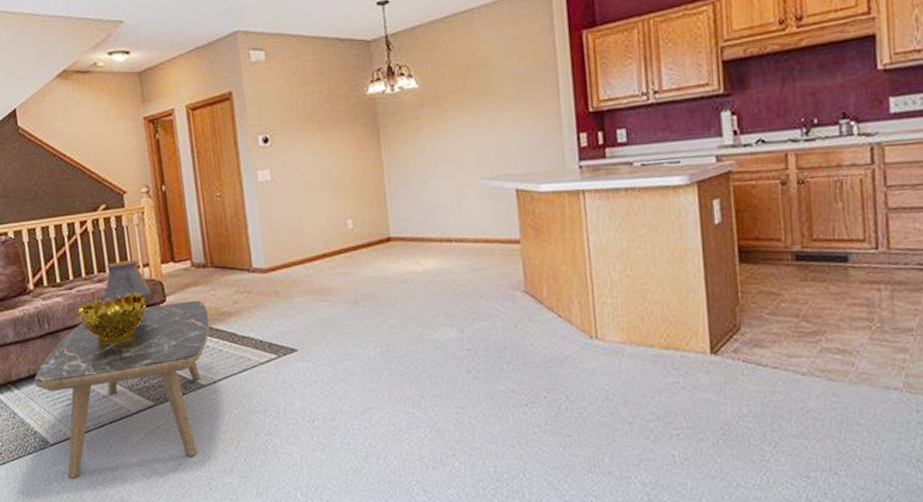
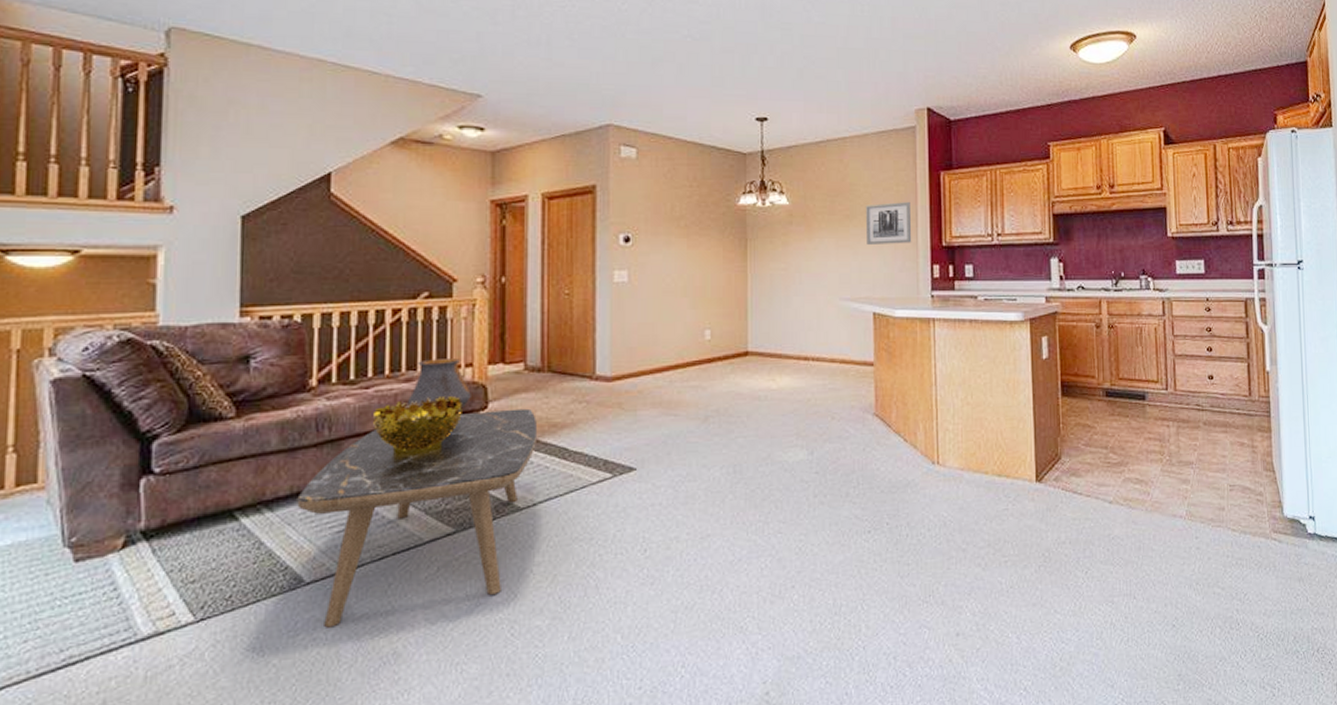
wall art: none [499,67,554,121] -> present [865,201,912,246]

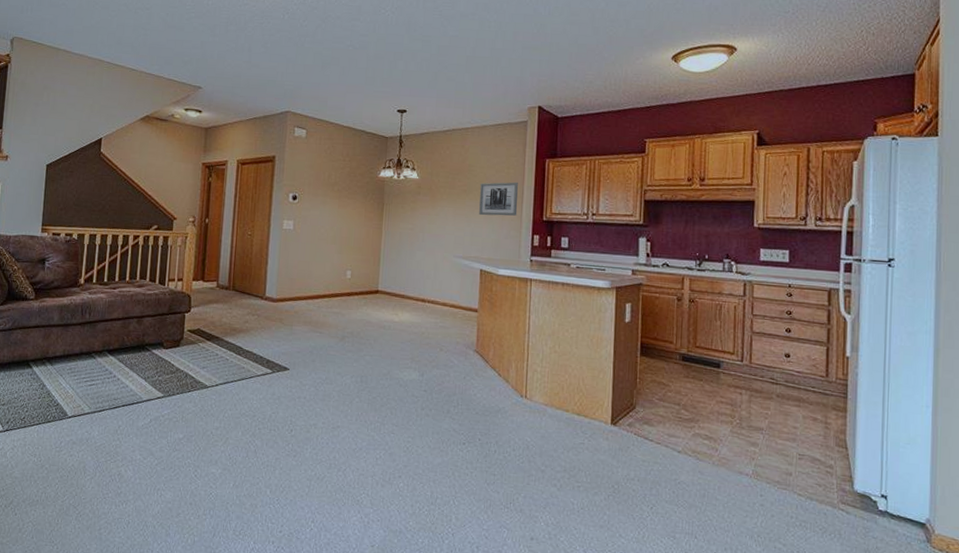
coffee table: present [297,408,538,628] -> none [66,313,223,450]
decorative bowl: present [373,396,462,456] -> none [116,299,174,339]
vase: present [408,358,471,409] -> none [139,273,180,310]

